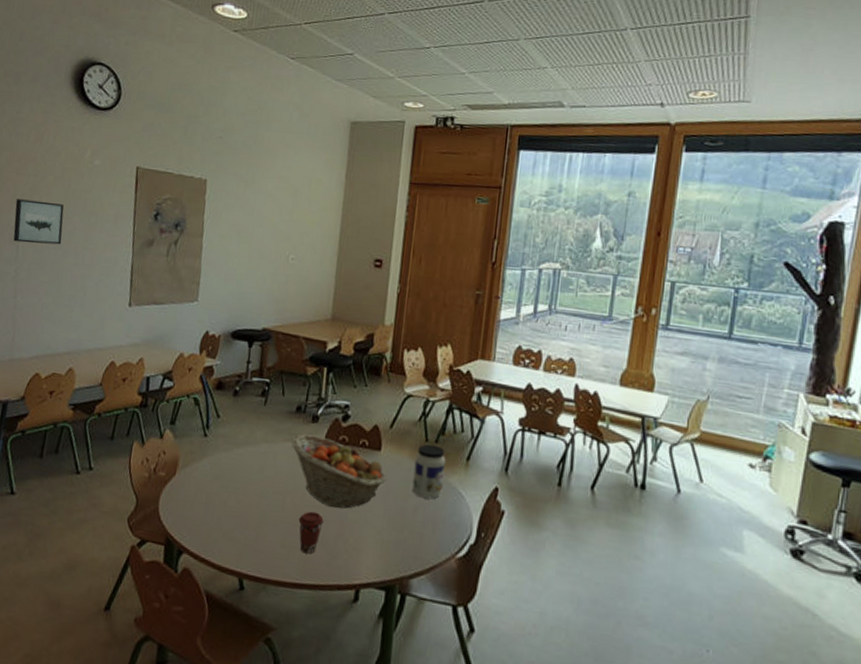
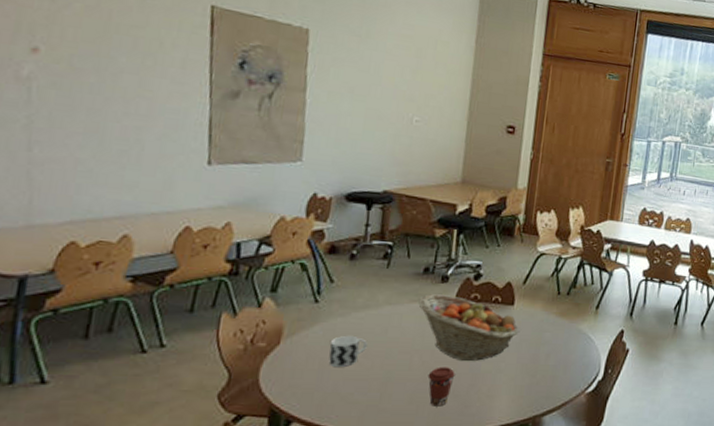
wall art: present [13,199,64,245] -> none [20,27,104,90]
cup: none [213,470,246,503] -> present [328,335,367,367]
jar: present [412,444,446,500] -> none [544,297,577,345]

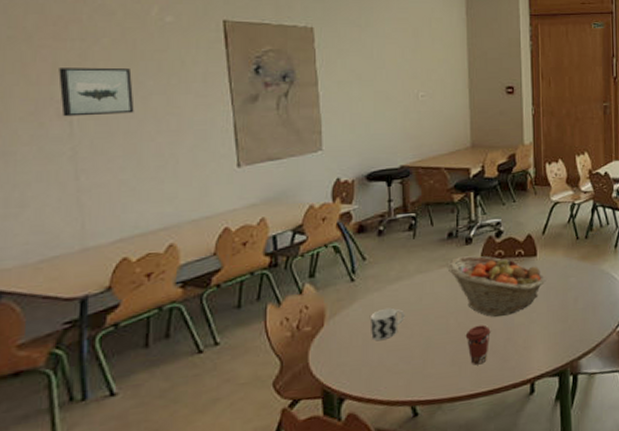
wall art: none [20,27,104,90] -> present [58,67,135,117]

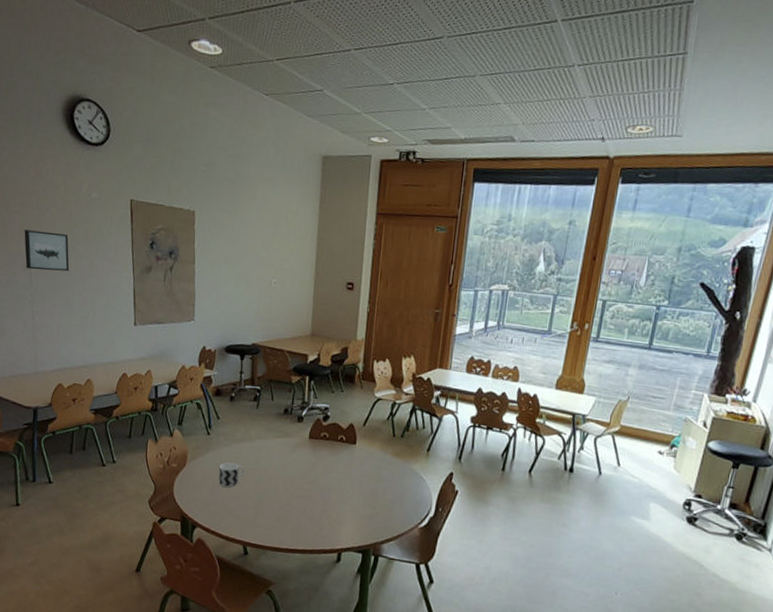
fruit basket: present [447,255,546,317] -> none [281,431,362,491]
coffee cup: present [465,325,491,365] -> none [289,493,310,527]

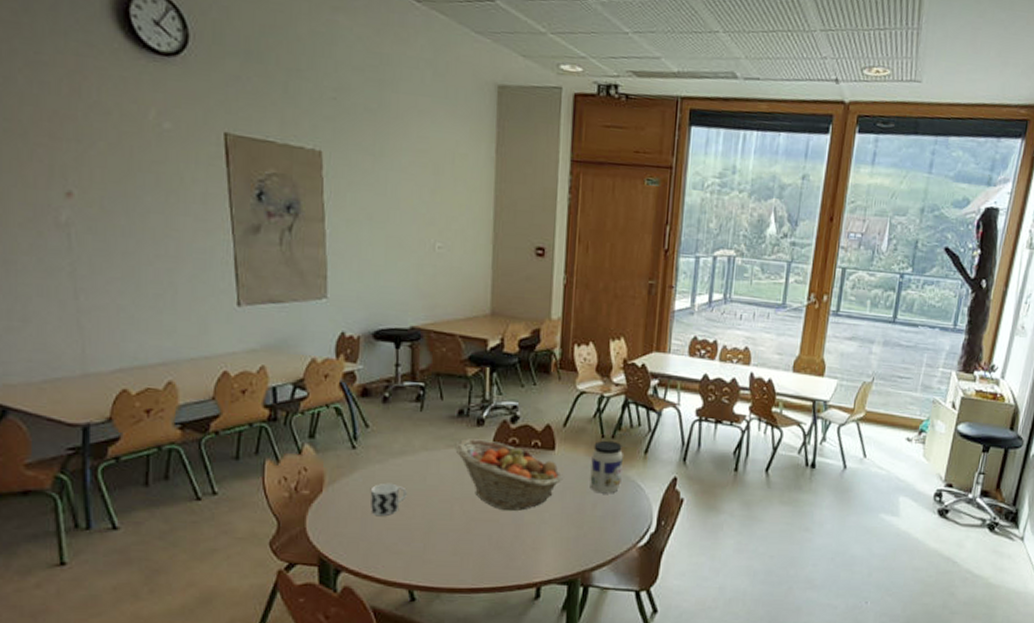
wall art: present [24,230,70,272] -> none [55,171,132,232]
fruit basket: none [281,431,362,491] -> present [455,438,563,511]
jar: none [382,438,410,483] -> present [590,440,623,494]

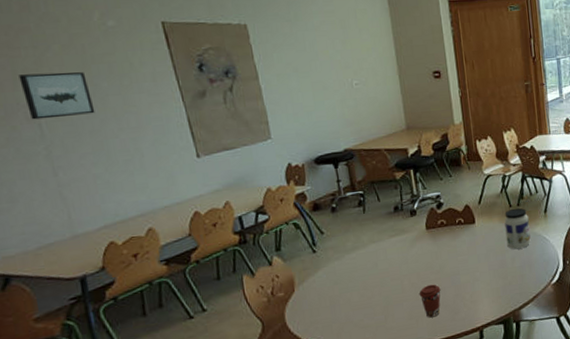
wall art: none [55,171,132,232] -> present [18,72,96,120]
cup: present [370,482,407,516] -> none [333,273,364,302]
fruit basket: present [455,438,563,511] -> none [396,225,486,277]
coffee cup: none [470,516,498,559] -> present [419,284,441,318]

